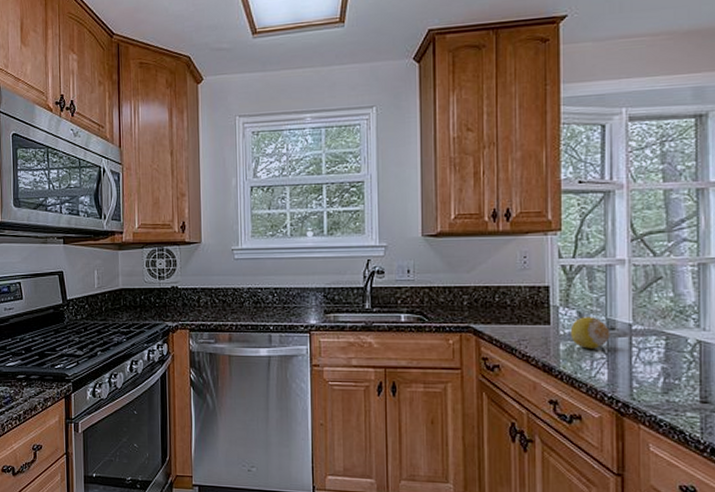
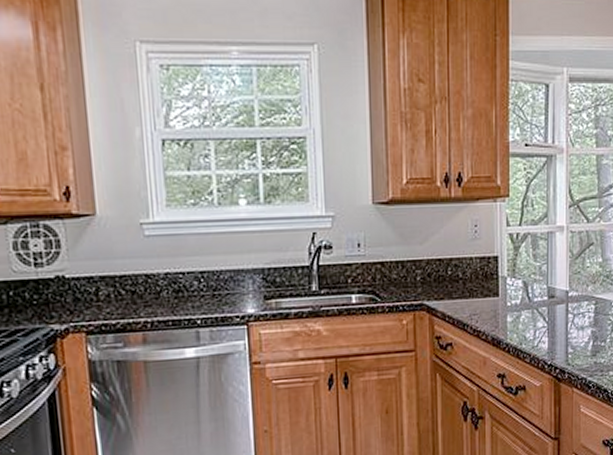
fruit: present [570,317,610,349] -> none [516,286,551,319]

